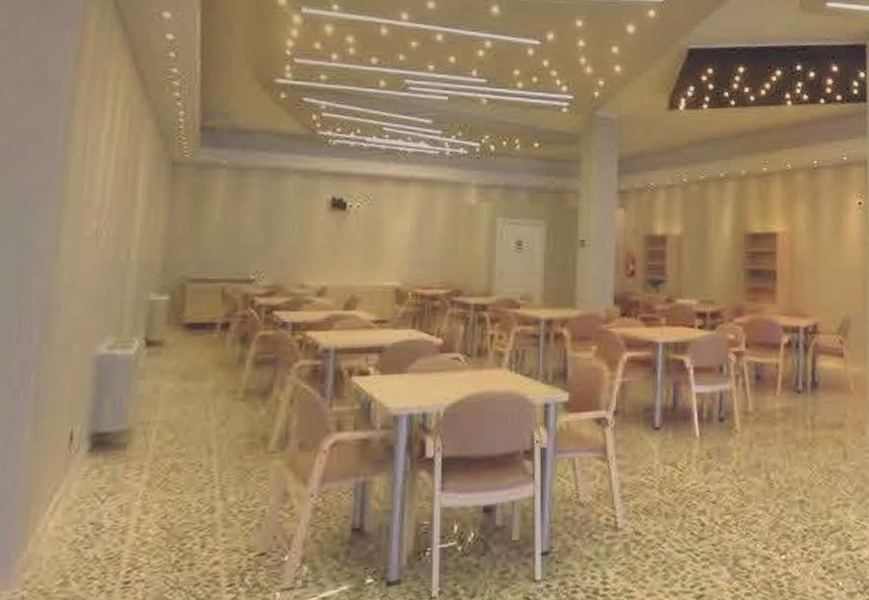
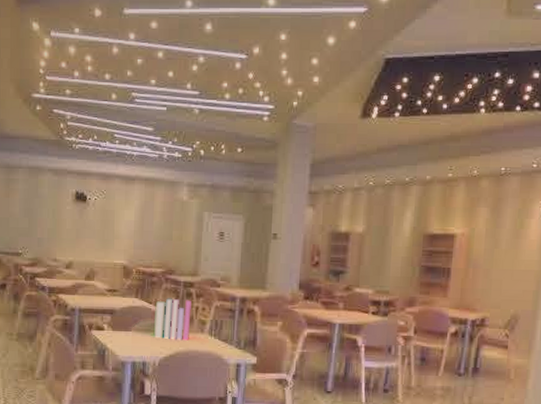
books: none [436,326,485,380] -> present [153,298,192,341]

